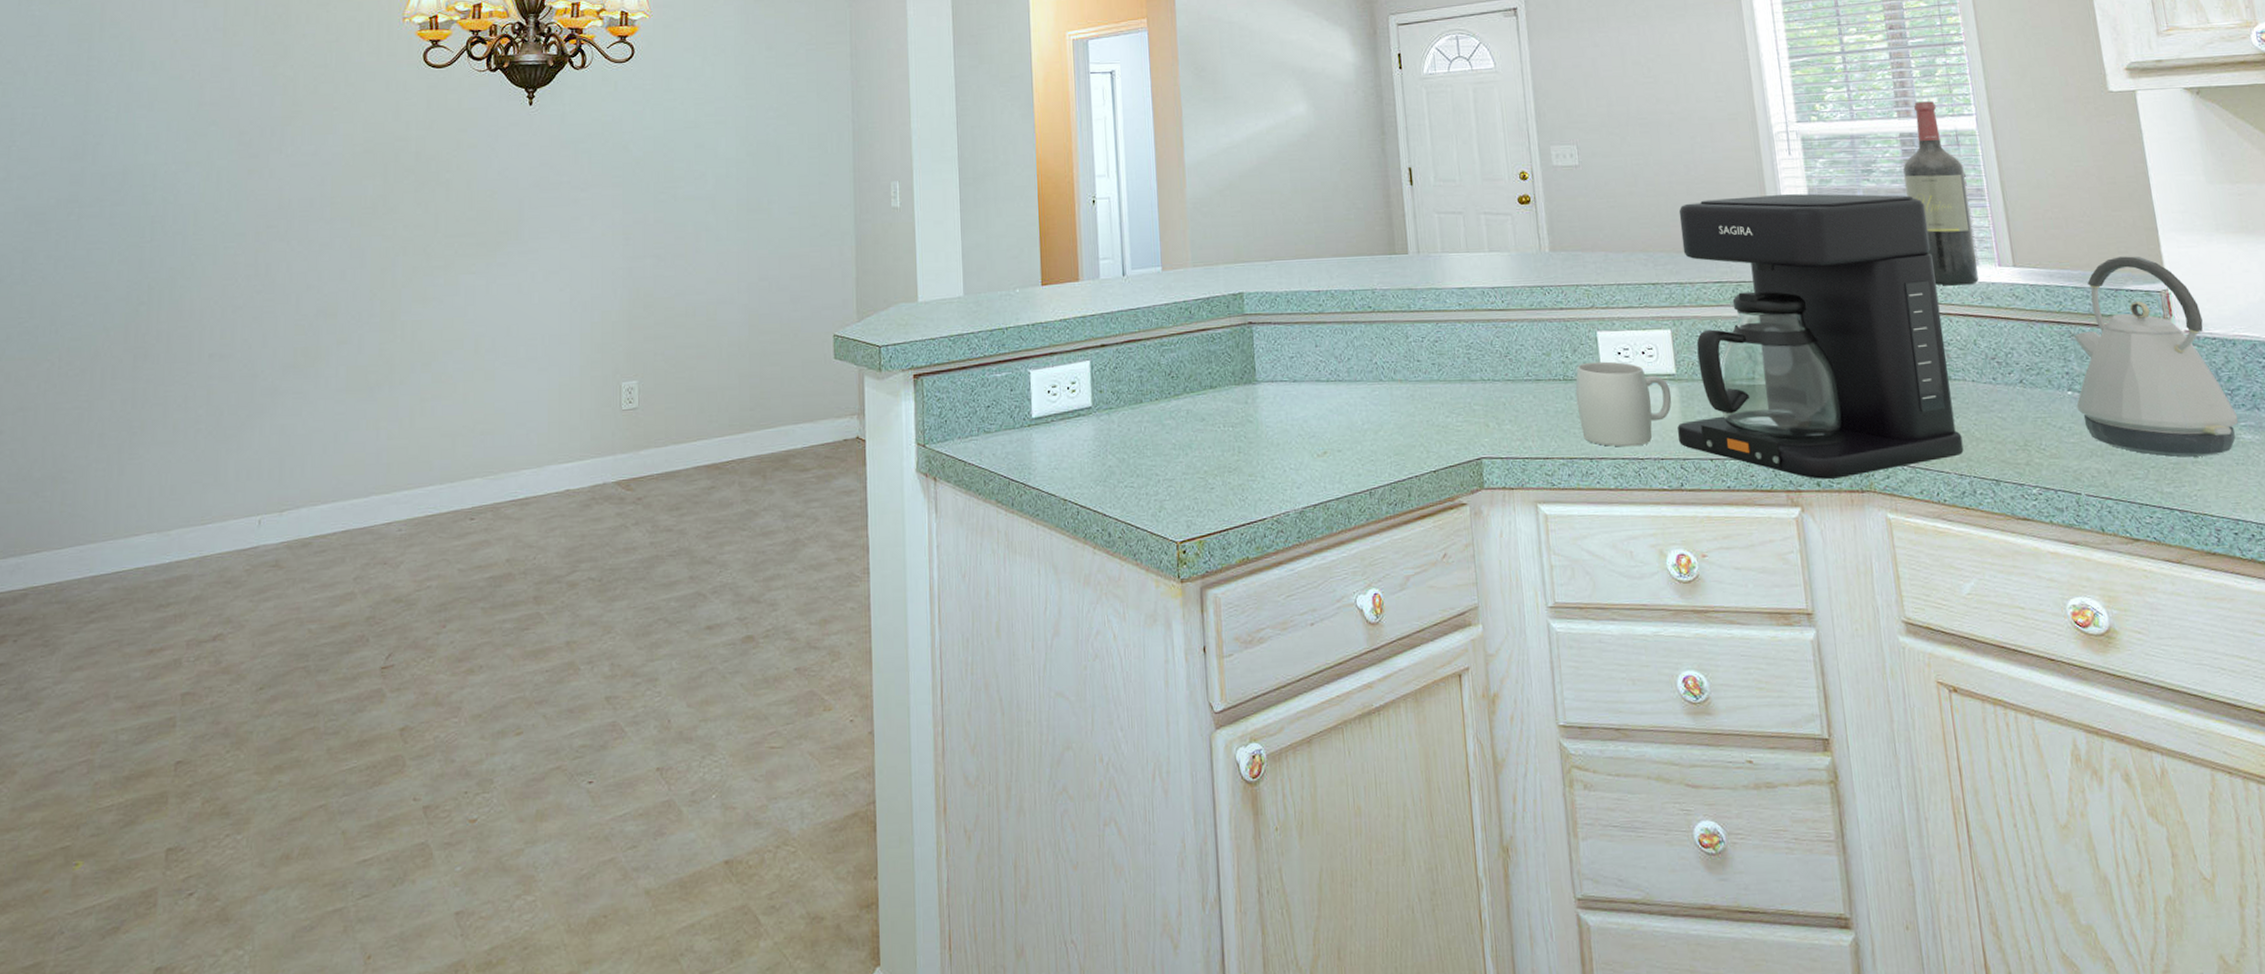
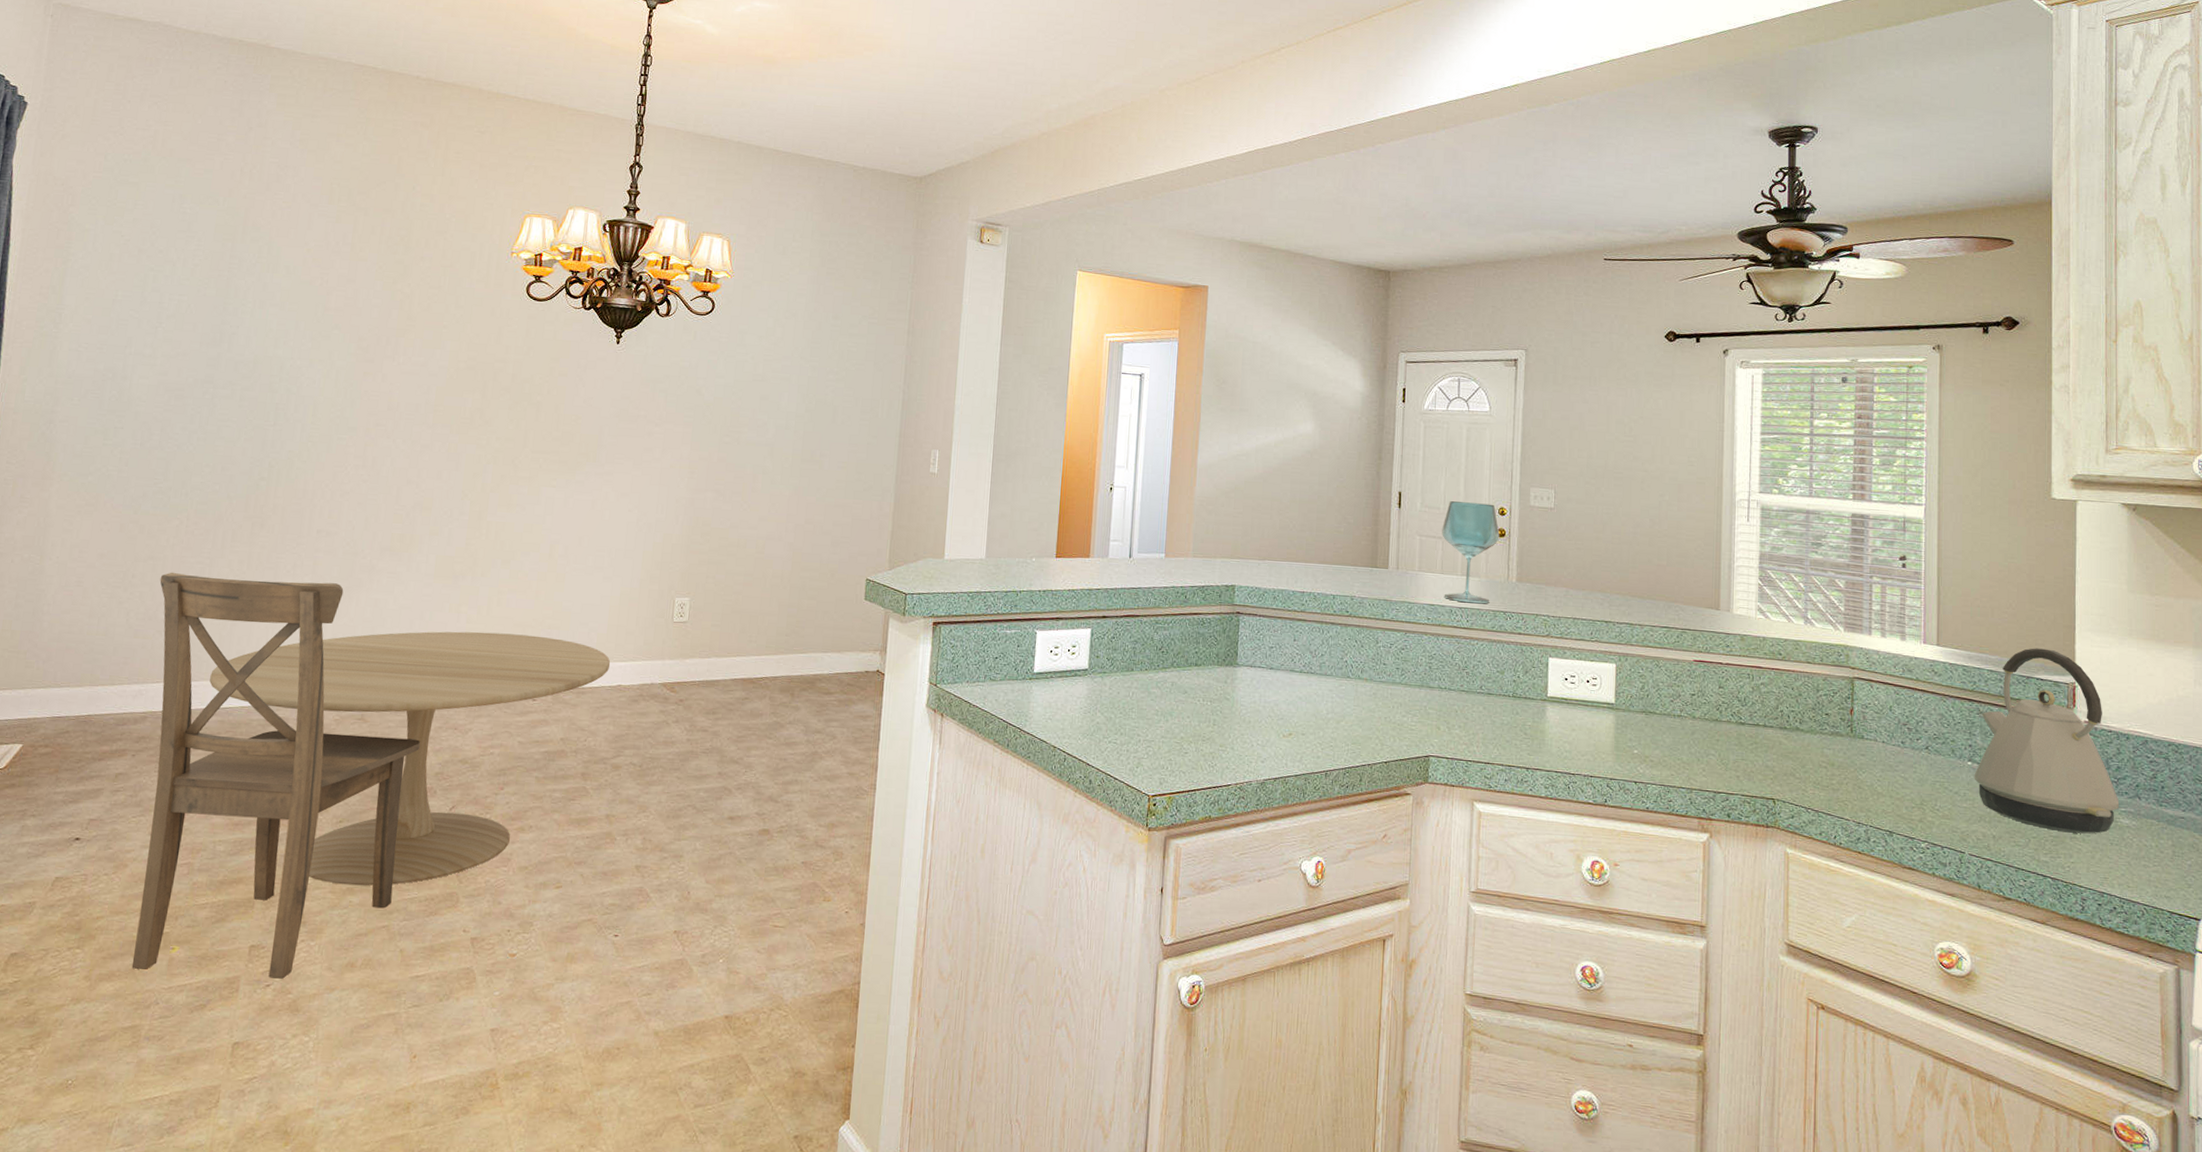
dining chair: none [29,412,345,895] -> present [131,572,420,979]
dining table: none [98,444,555,763] -> present [210,631,611,886]
wine glass: none [1460,169,1525,282] -> present [1442,501,1500,604]
mug: present [1575,361,1672,447] -> none [1521,683,1608,763]
coffee maker: present [1677,193,1964,479] -> none [1609,552,1865,813]
wine bottle: present [1903,101,1979,286] -> none [1850,487,1906,657]

